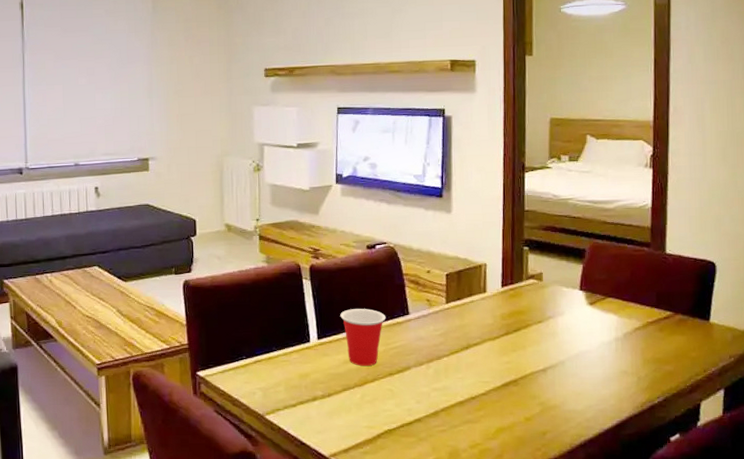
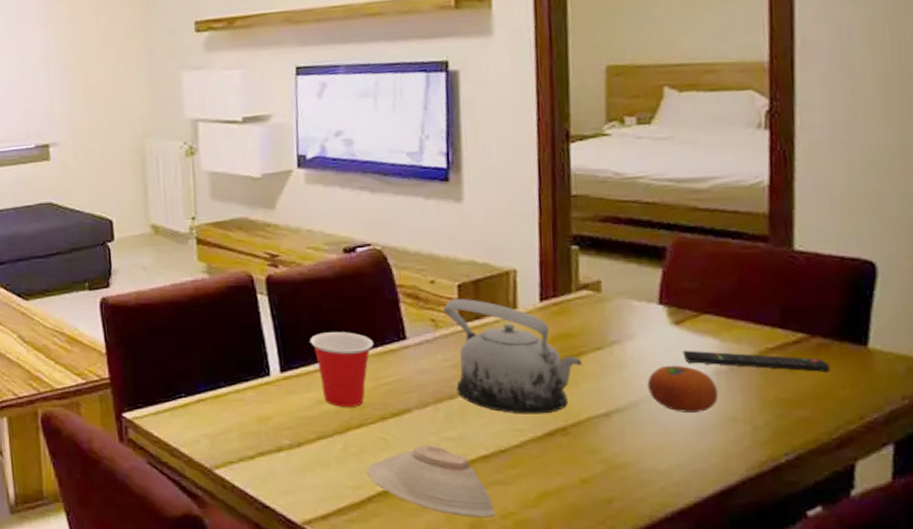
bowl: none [378,394,467,448] -> present [367,446,495,518]
teapot: none [436,285,529,370] -> present [443,299,583,414]
fruit: none [571,334,617,368] -> present [647,365,719,412]
remote control: none [594,323,687,339] -> present [683,350,831,372]

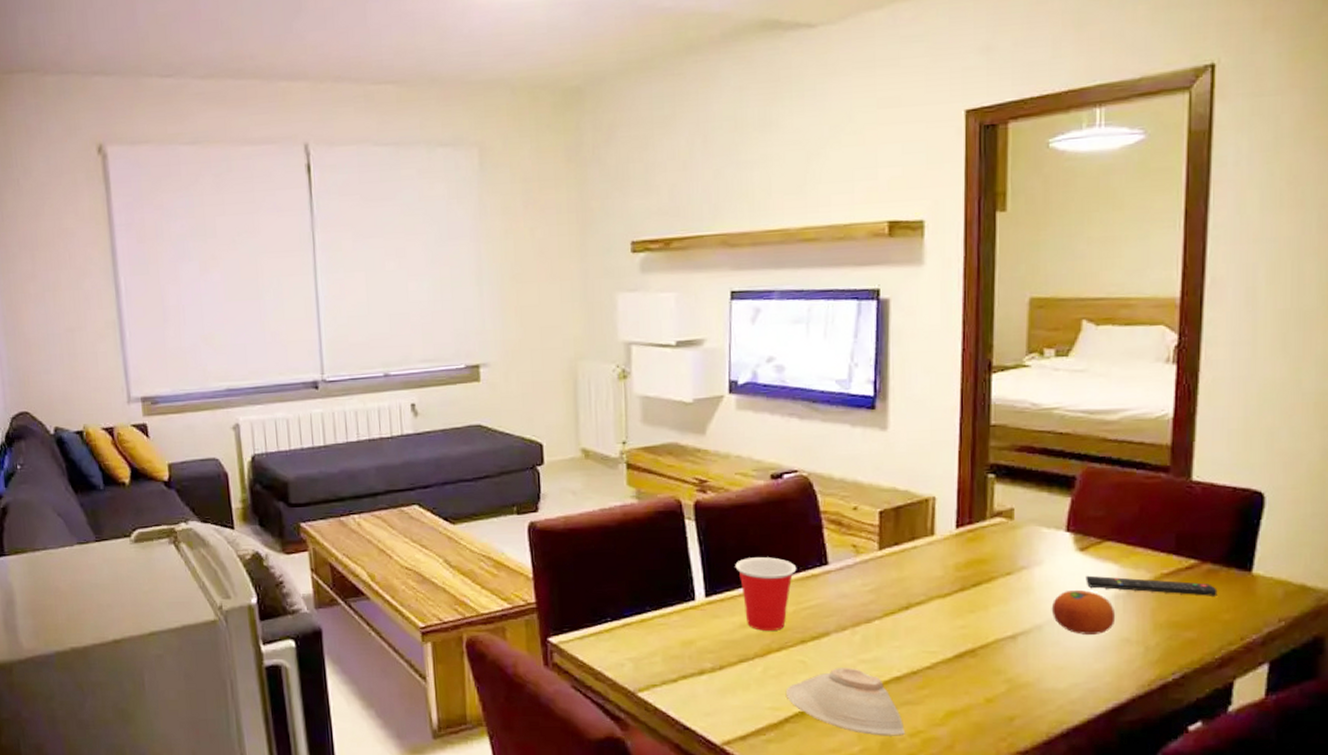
teapot: present [443,299,583,414] -> none [865,525,993,637]

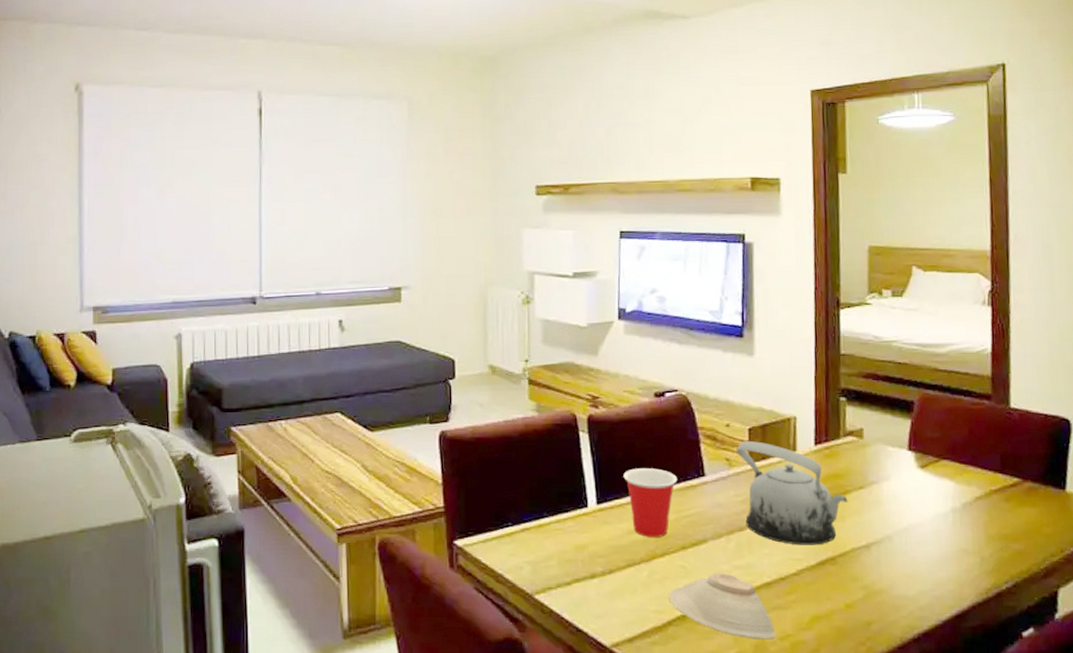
teapot: none [865,525,993,637] -> present [736,441,848,545]
fruit: present [1051,589,1116,635] -> none [899,503,954,545]
remote control: present [1086,575,1218,596] -> none [927,490,1039,511]

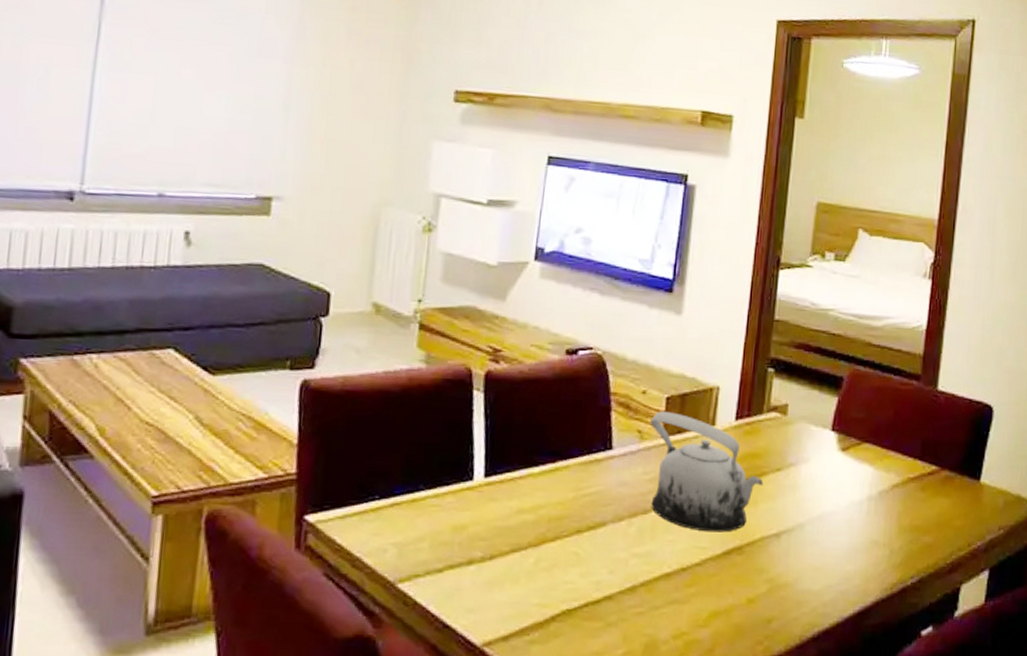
cup: present [623,468,678,537] -> none [519,437,582,518]
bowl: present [668,573,776,640] -> none [555,562,669,638]

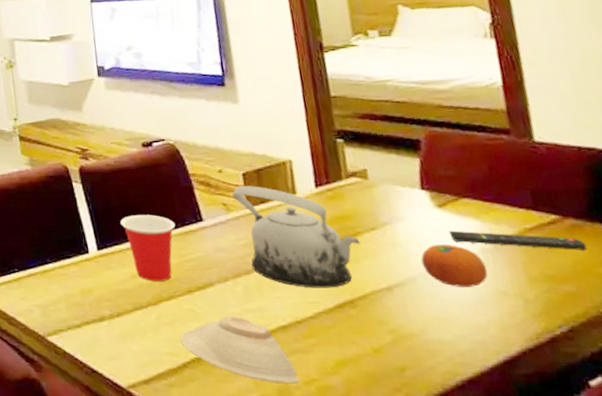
cup: none [519,437,582,518] -> present [120,215,176,281]
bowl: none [555,562,669,638] -> present [180,316,299,384]
fruit: none [813,489,868,536] -> present [420,243,488,287]
remote control: none [844,475,952,502] -> present [449,230,588,250]

